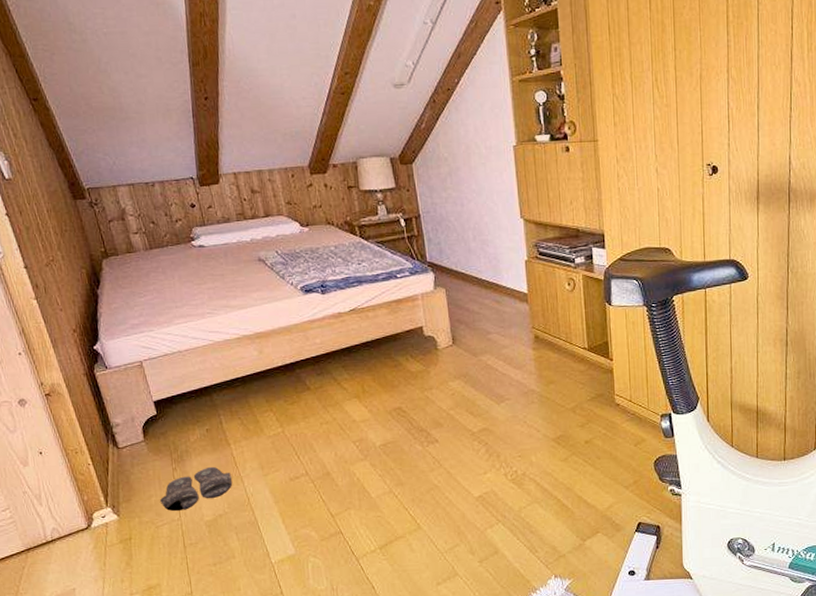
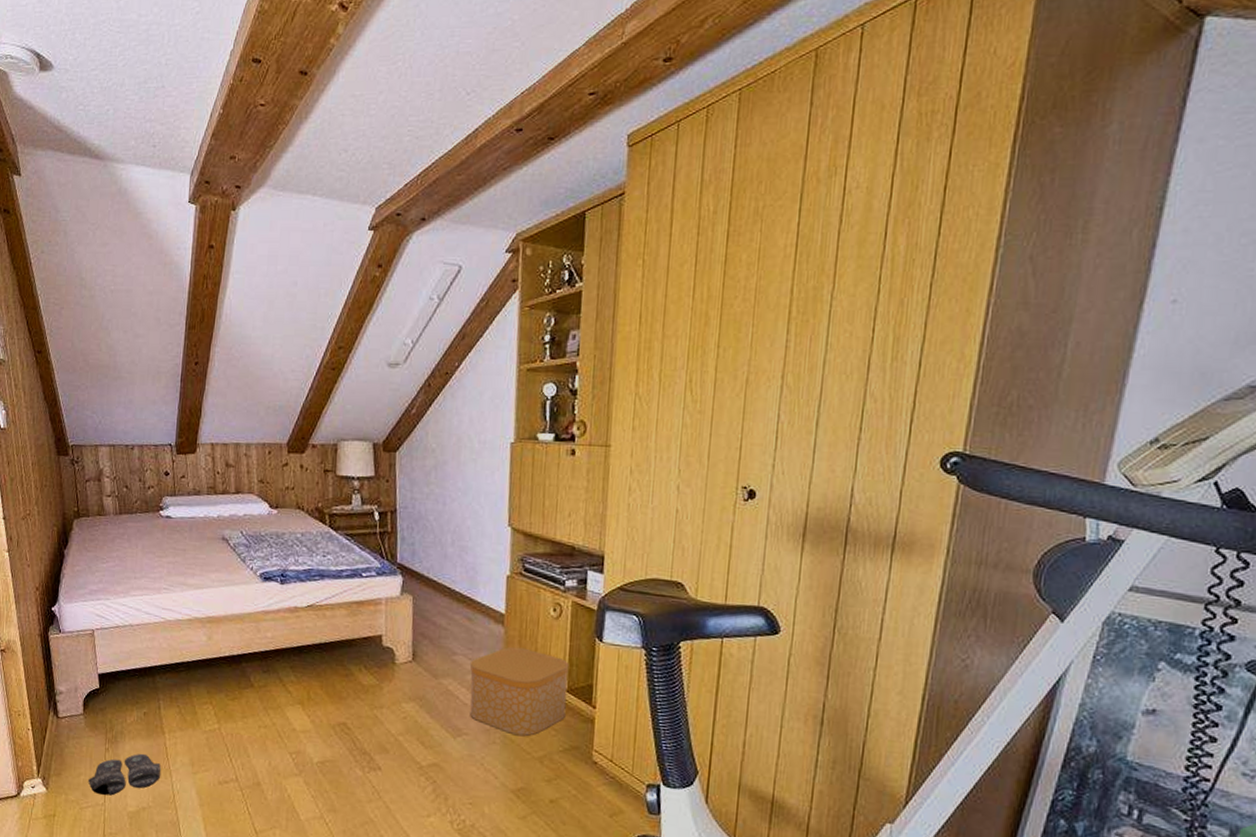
storage box: none [503,319,589,394] -> present [469,647,569,736]

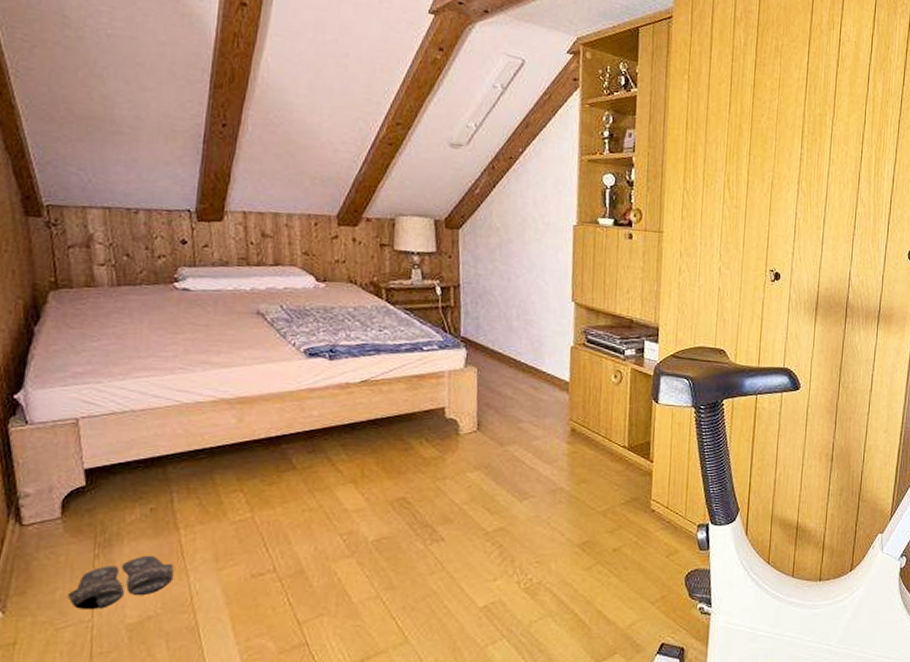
storage box: present [469,647,569,736] -> none [535,412,629,494]

